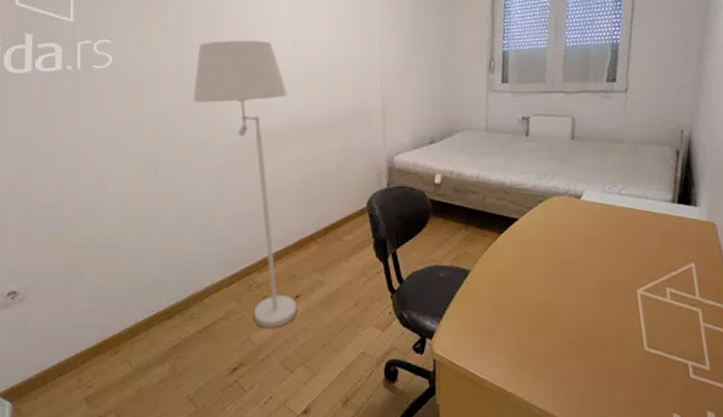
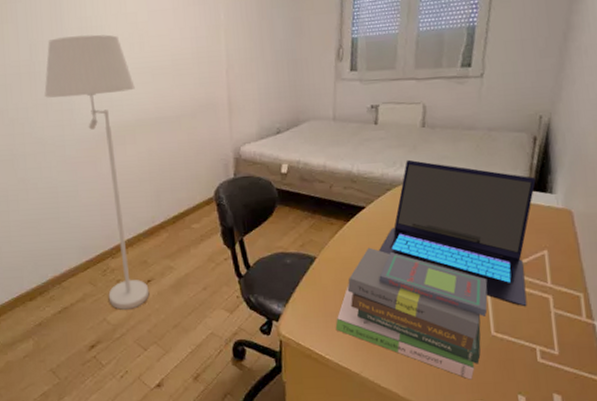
books: none [490,260,640,399] -> present [335,247,488,380]
laptop: none [532,171,681,321] -> present [379,159,536,307]

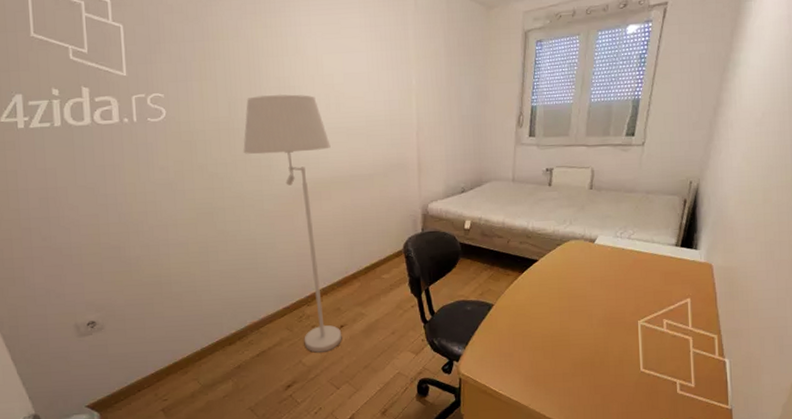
books: present [335,247,488,380] -> none [508,296,640,410]
laptop: present [379,159,536,307] -> none [549,218,684,347]

